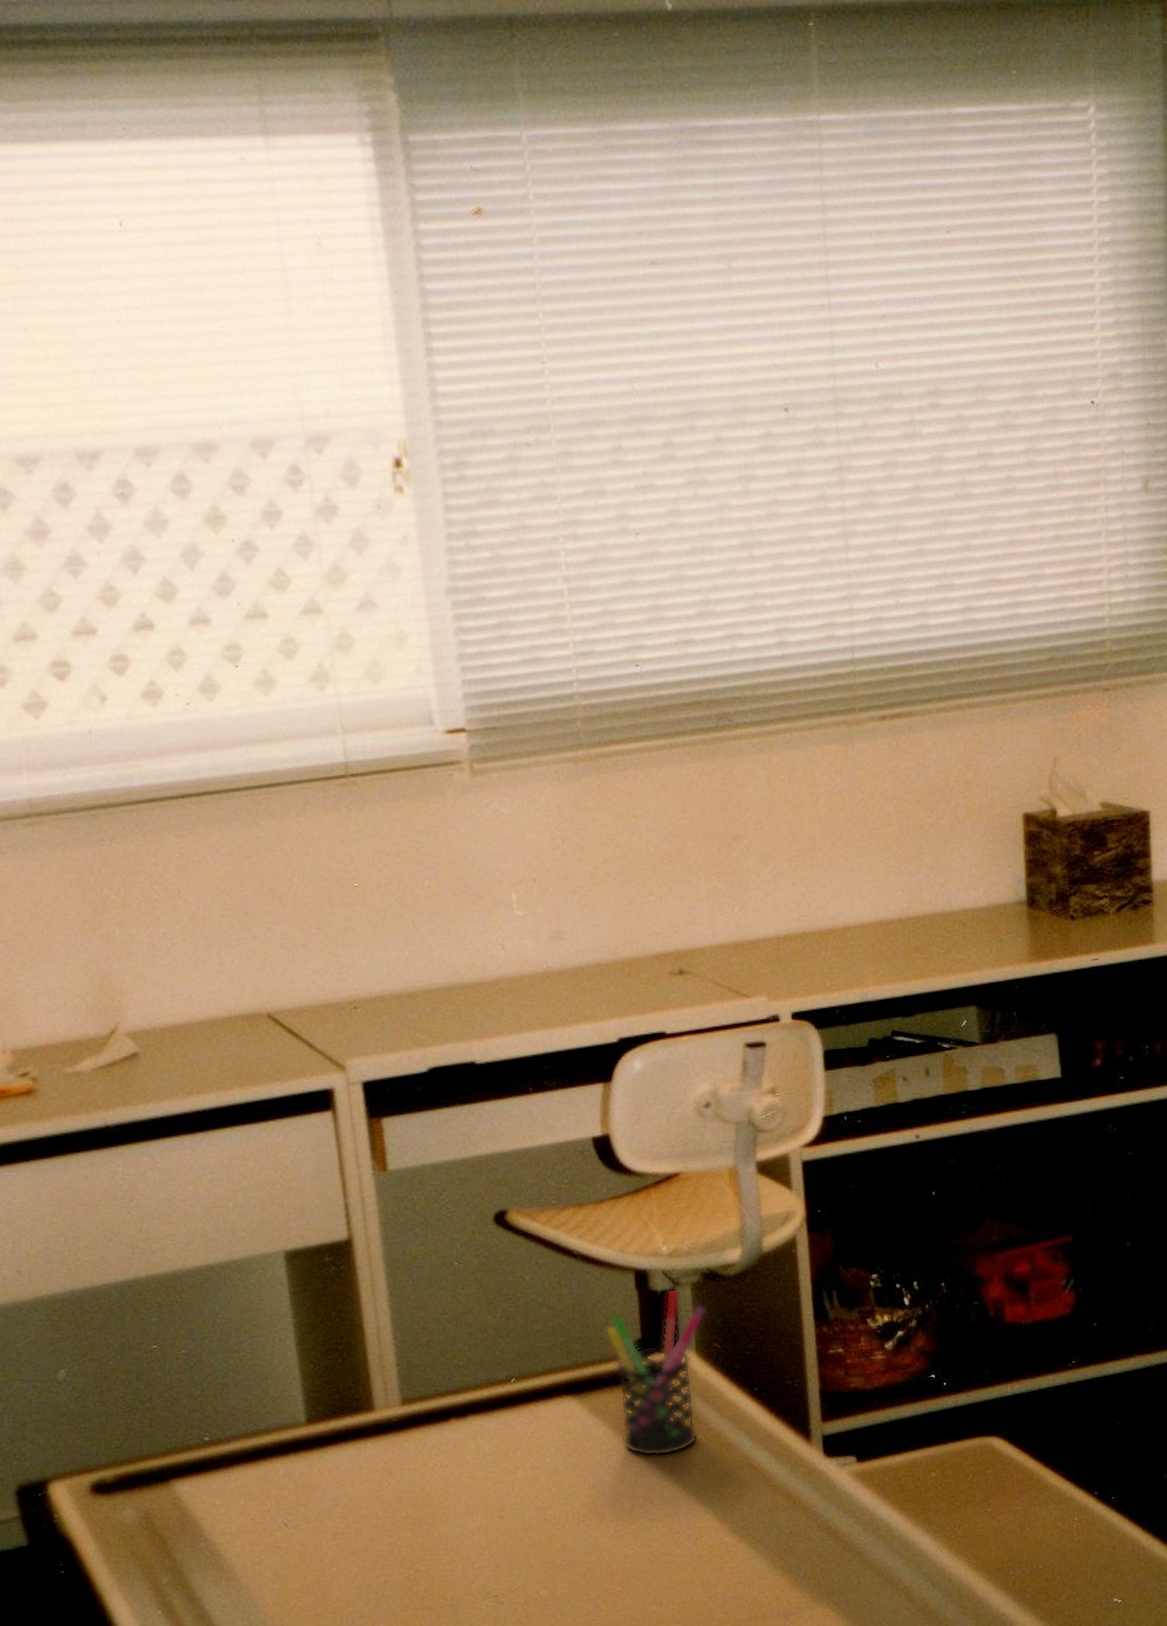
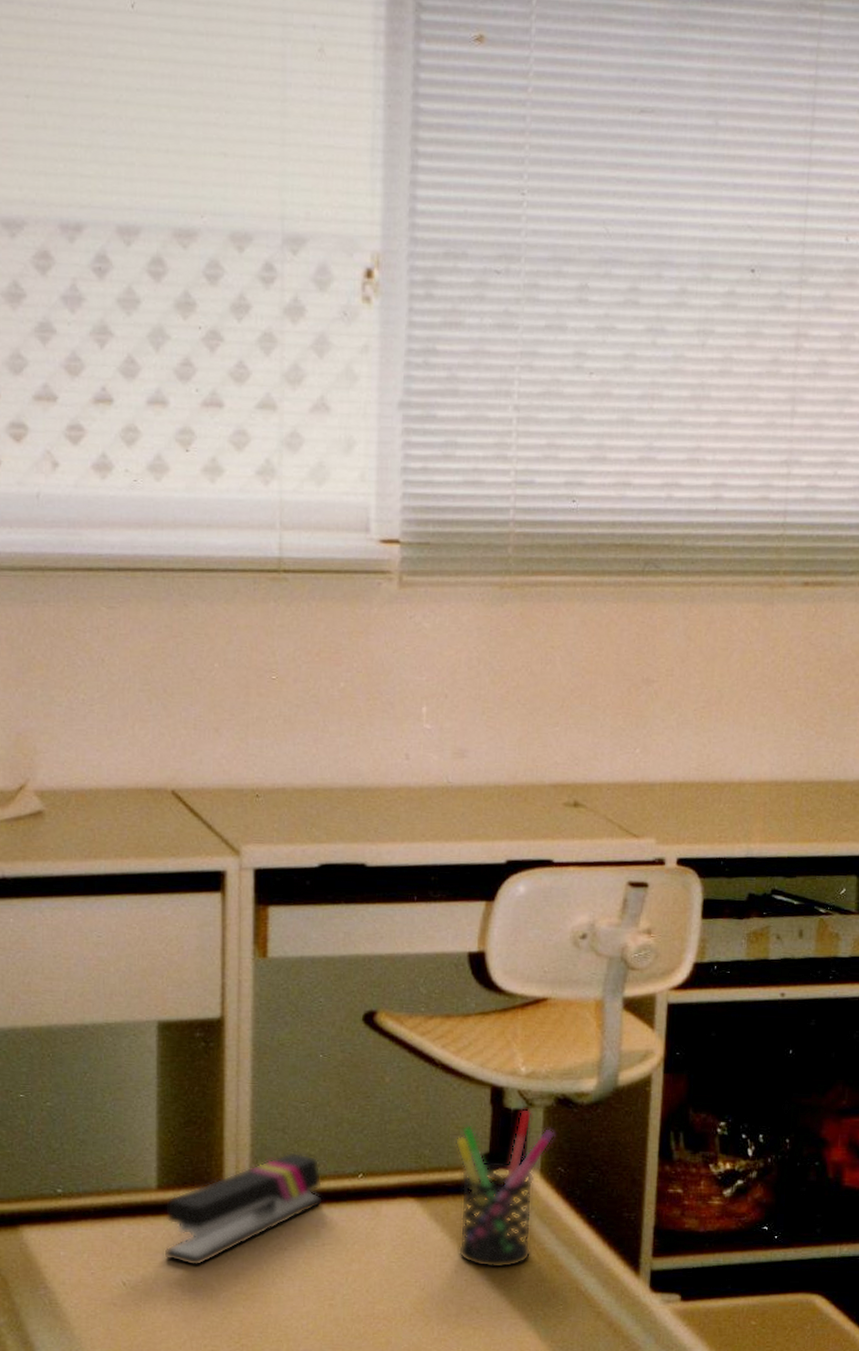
stapler: none [317,1365,479,1497] -> present [163,1152,324,1266]

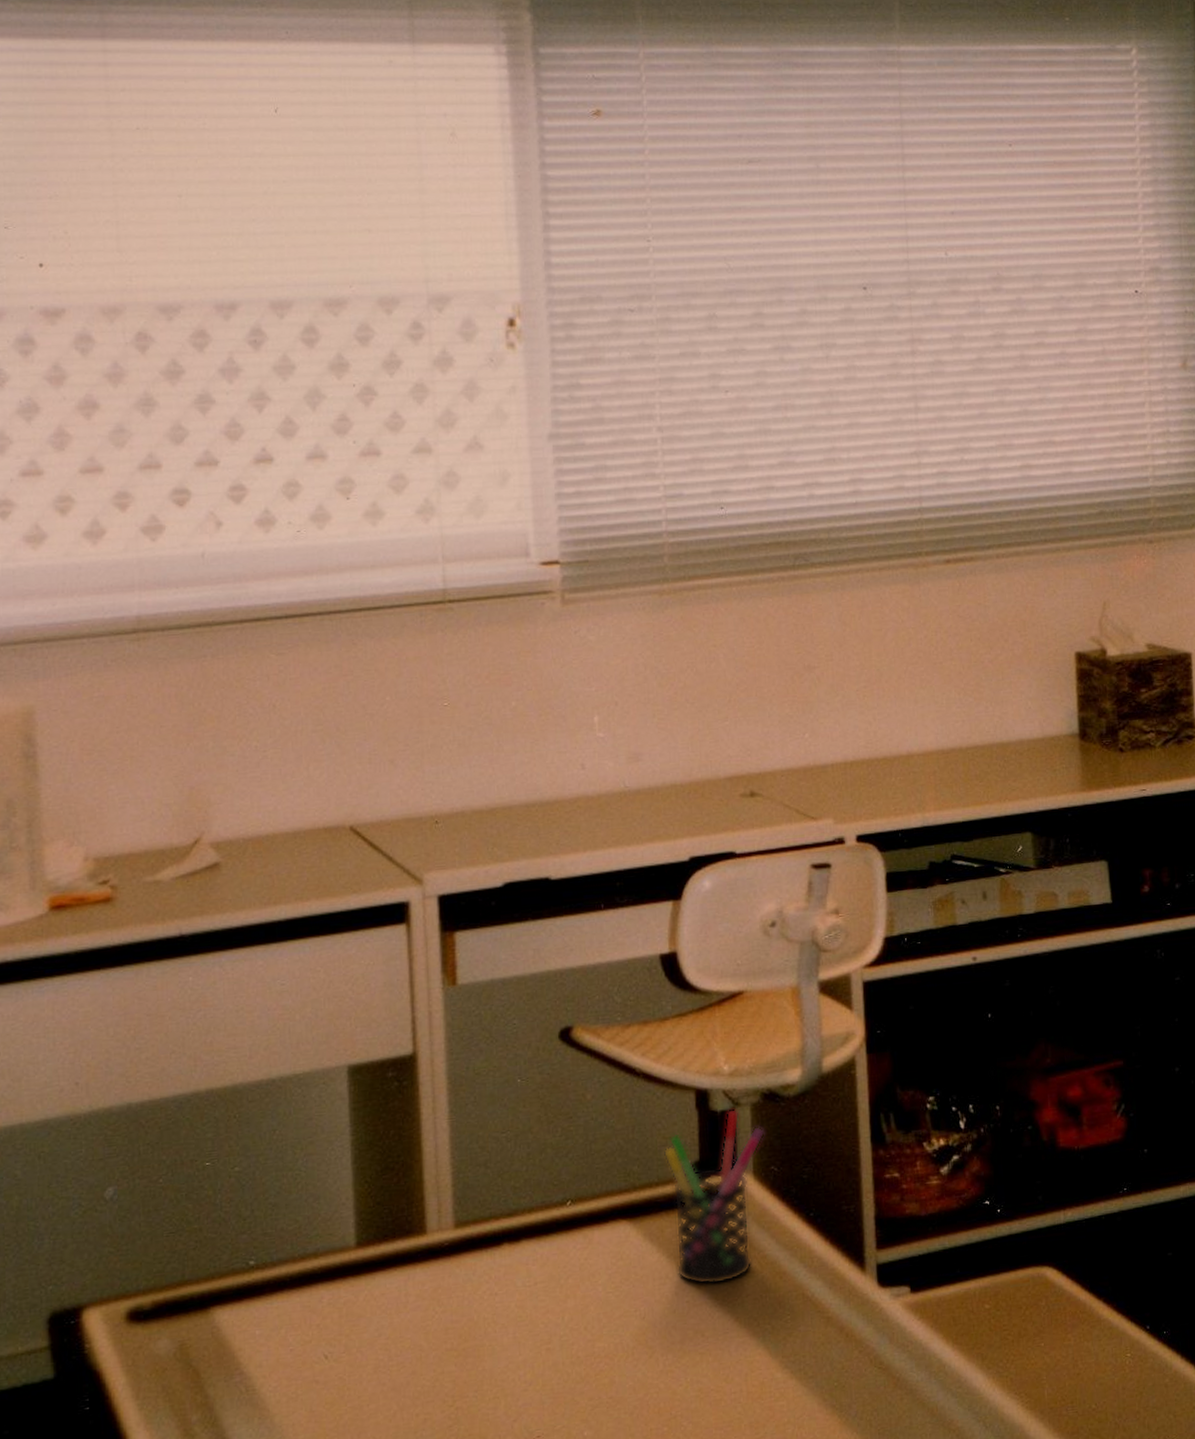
stapler: present [163,1152,324,1266] -> none [366,1186,533,1327]

